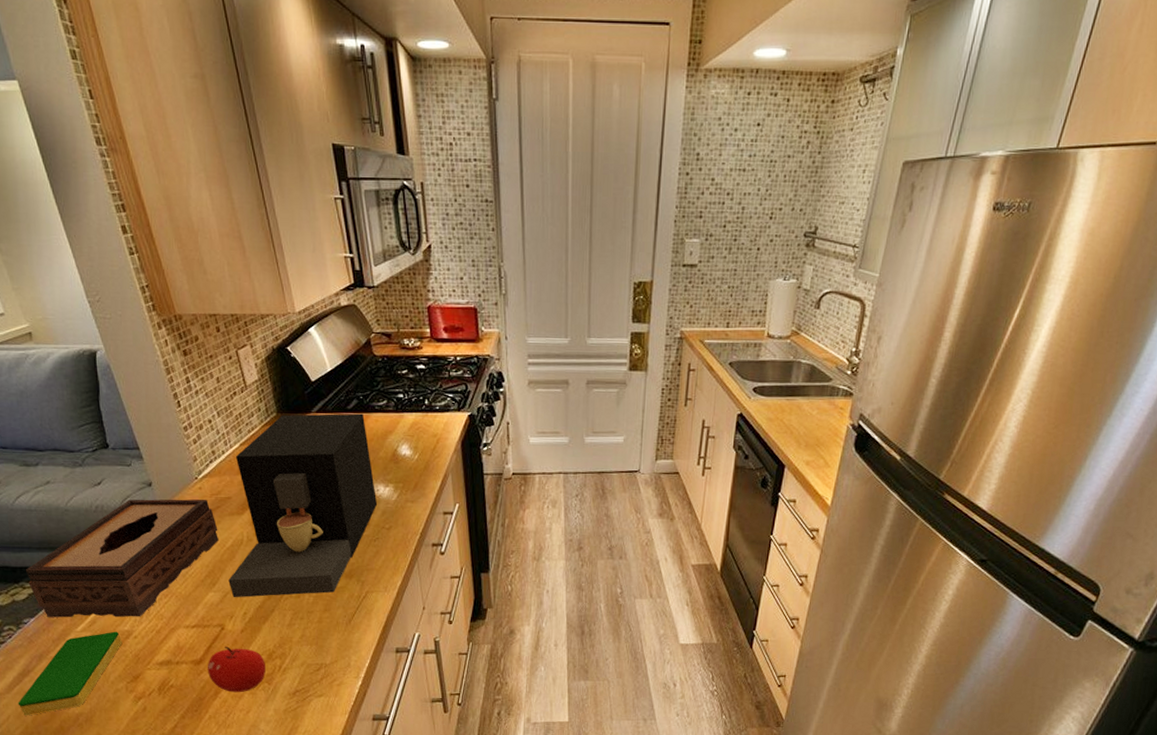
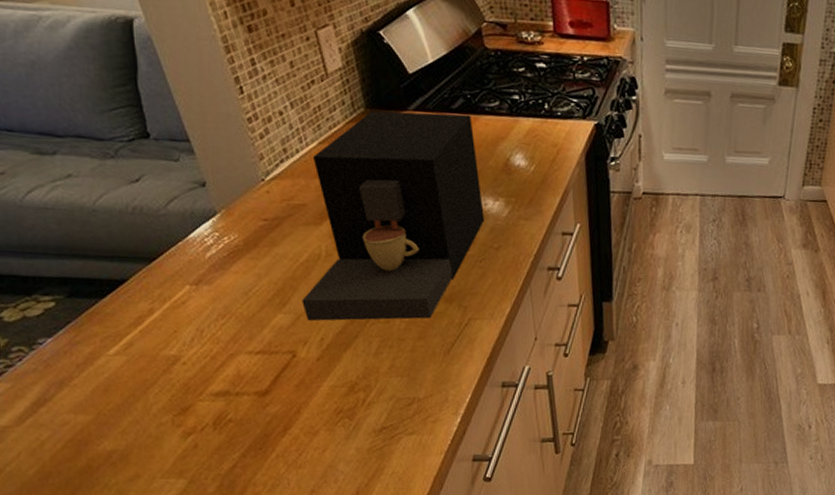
dish sponge: present [18,631,123,716] -> none [31,356,168,453]
tissue box: present [26,499,218,618] -> none [41,201,290,340]
apple: present [207,646,266,693] -> none [274,376,346,429]

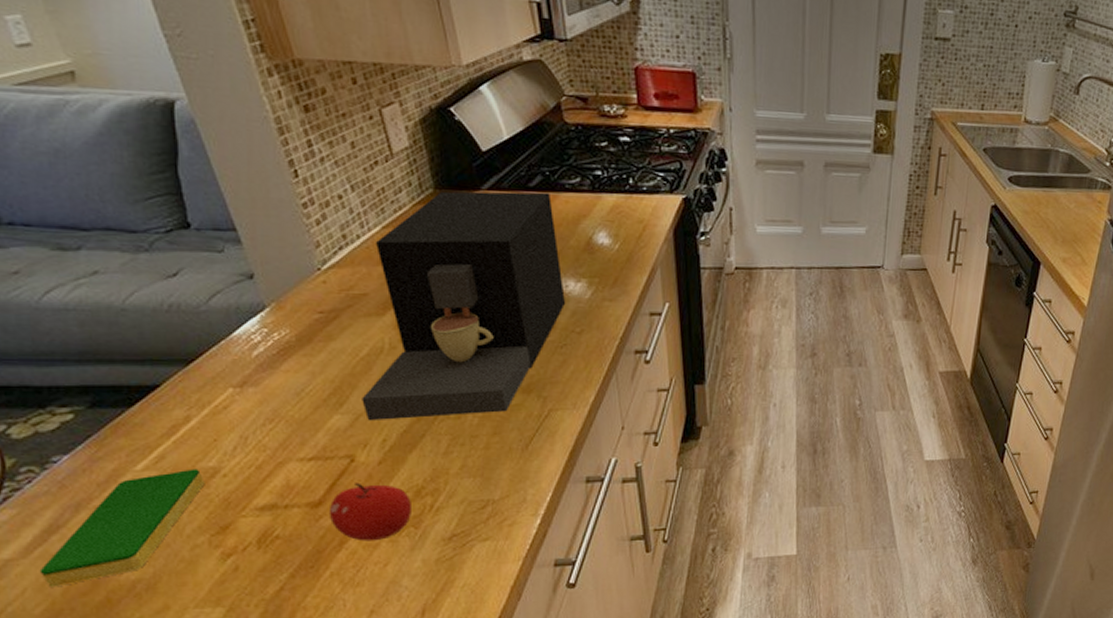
dish sponge: none [31,356,168,453] -> present [39,469,205,587]
apple: none [274,376,346,429] -> present [328,483,411,541]

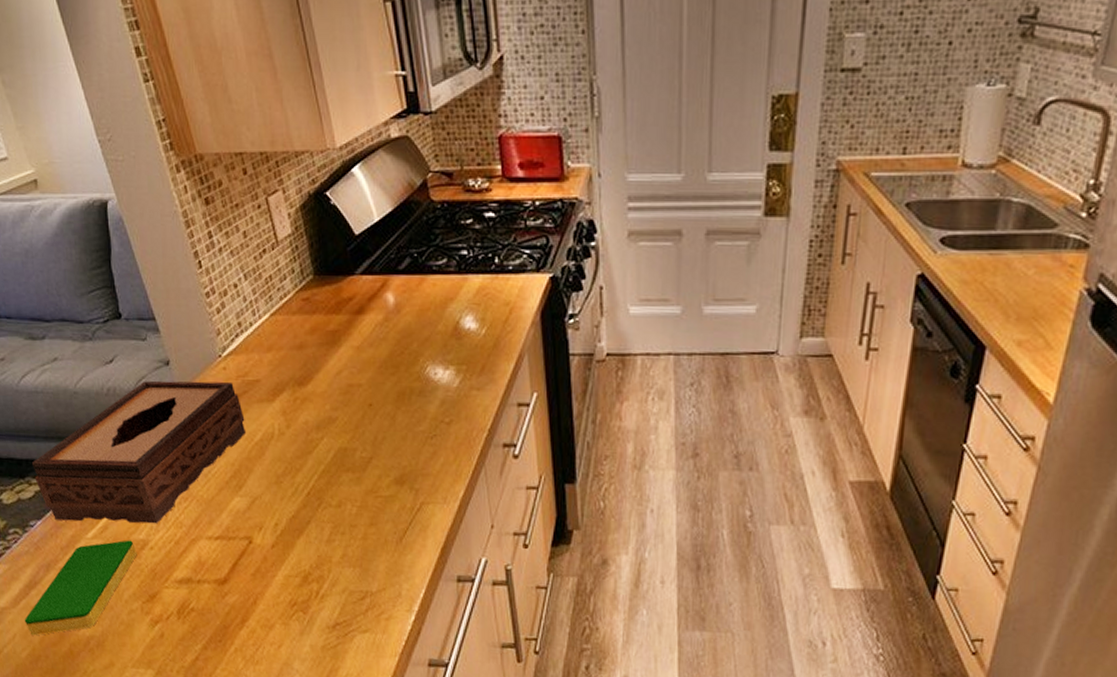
tissue box: none [58,295,349,453] -> present [32,380,246,524]
apple: present [328,483,411,541] -> none [232,564,300,622]
coffee maker: present [362,191,565,421] -> none [257,275,434,505]

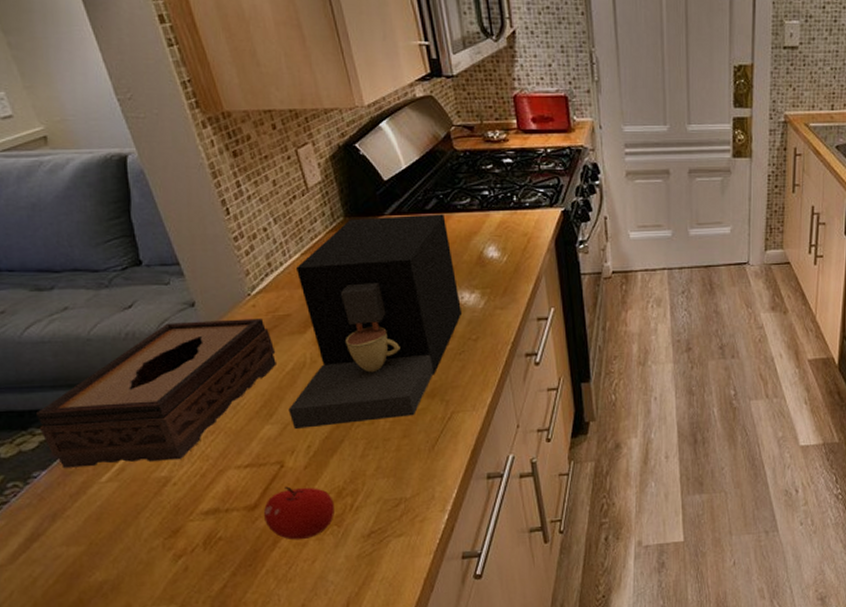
dish sponge: present [24,540,137,636] -> none [24,479,159,590]
apple: none [232,564,300,622] -> present [263,486,334,540]
coffee maker: none [257,275,434,505] -> present [288,214,461,430]

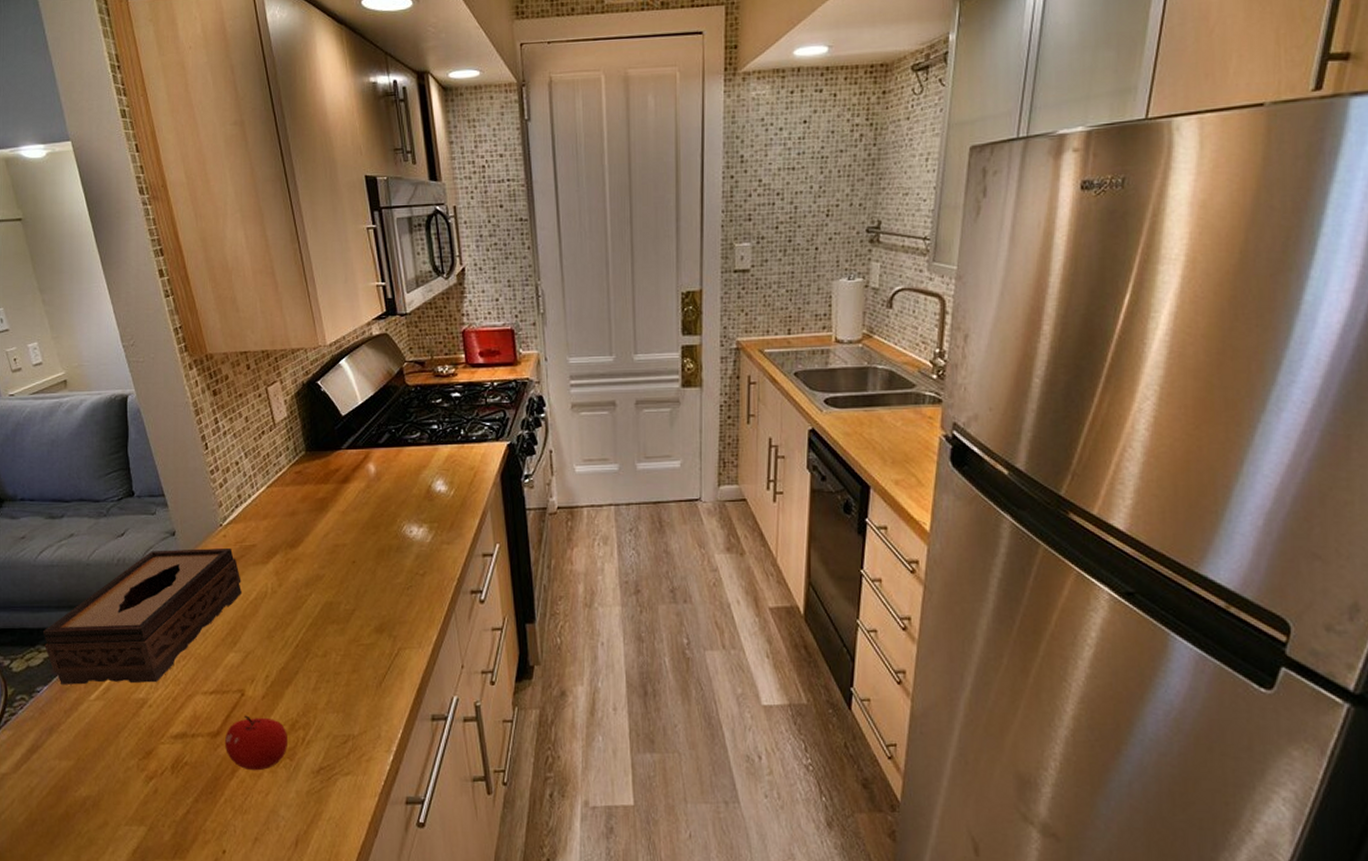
coffee maker: present [288,214,461,430] -> none [250,448,410,659]

